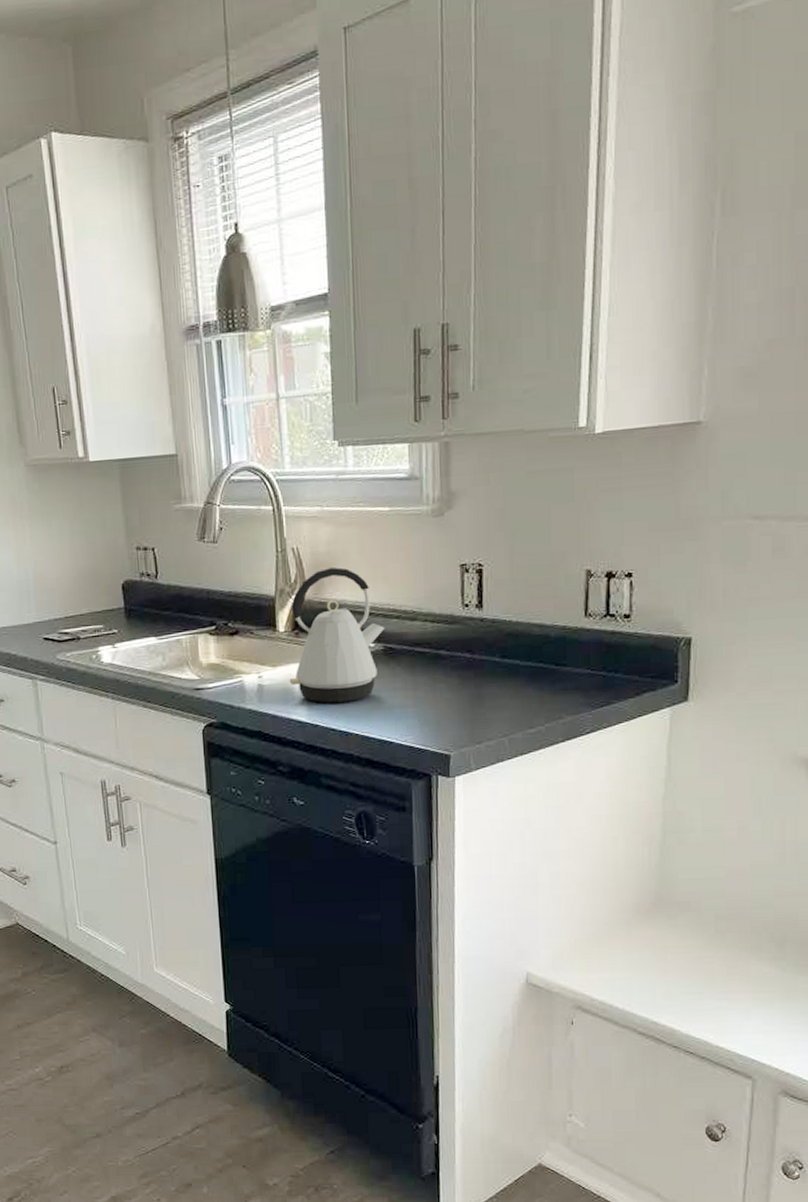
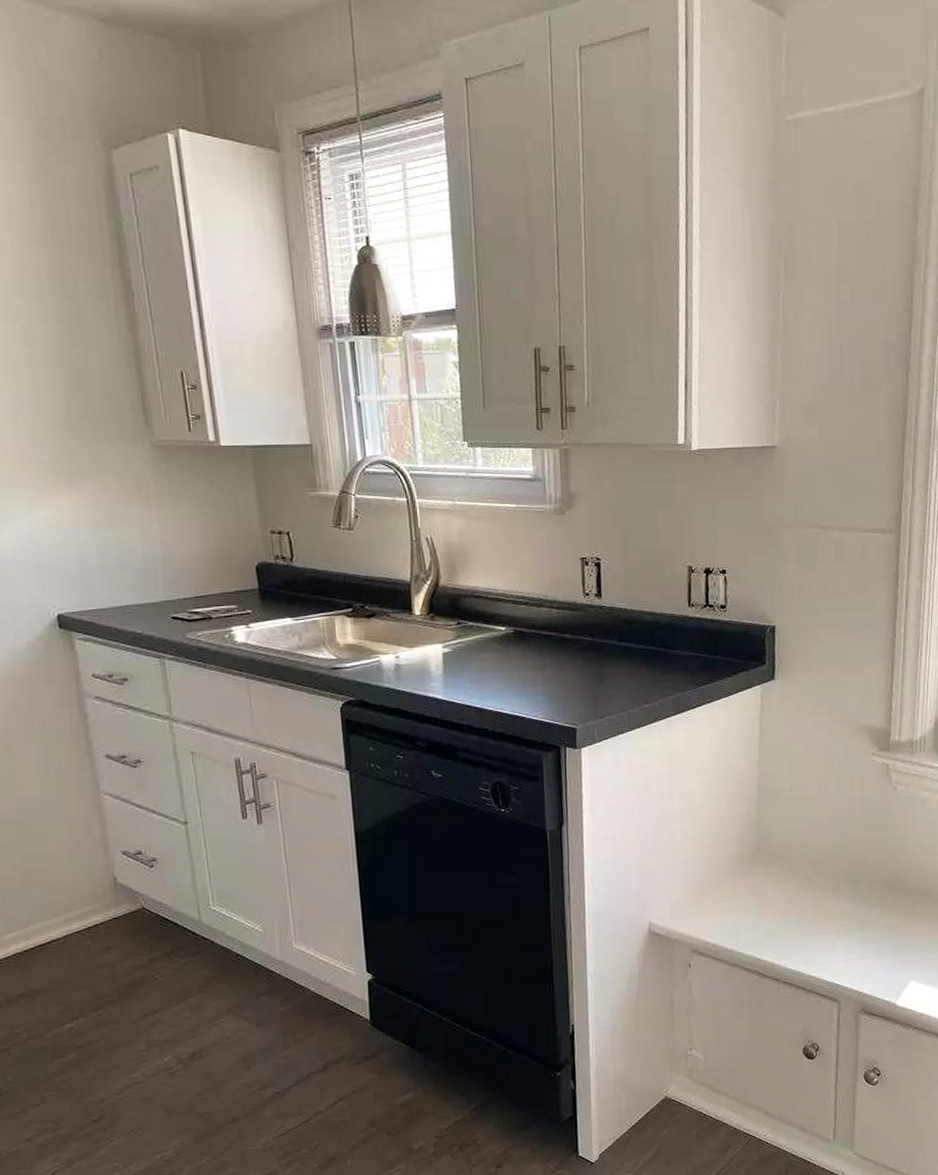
kettle: present [289,566,385,703] -> none [425,556,515,682]

